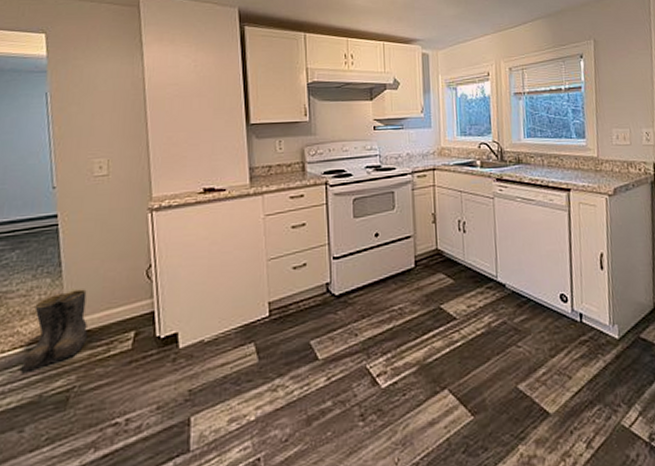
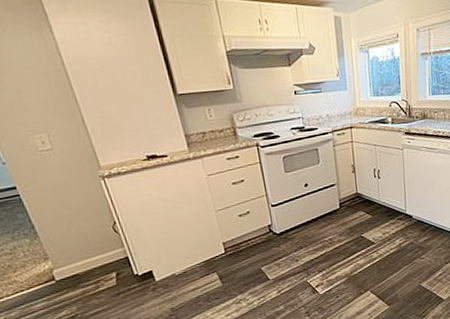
boots: present [22,289,88,372] -> none [22,245,77,308]

